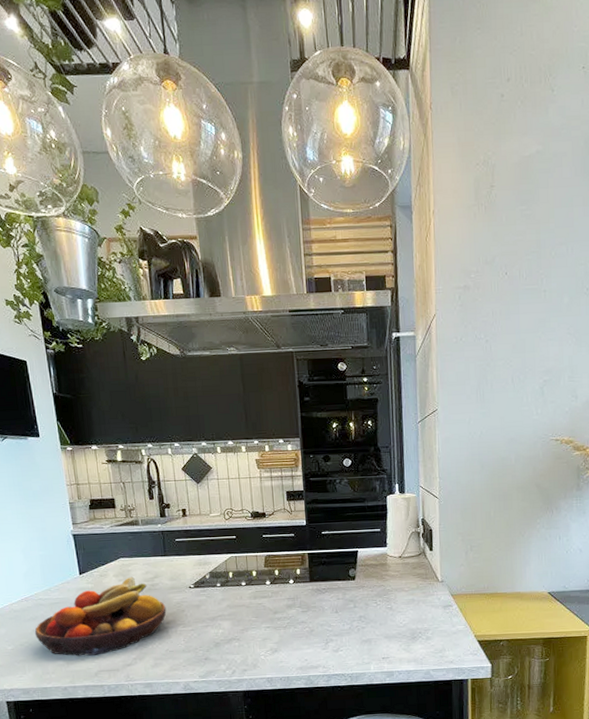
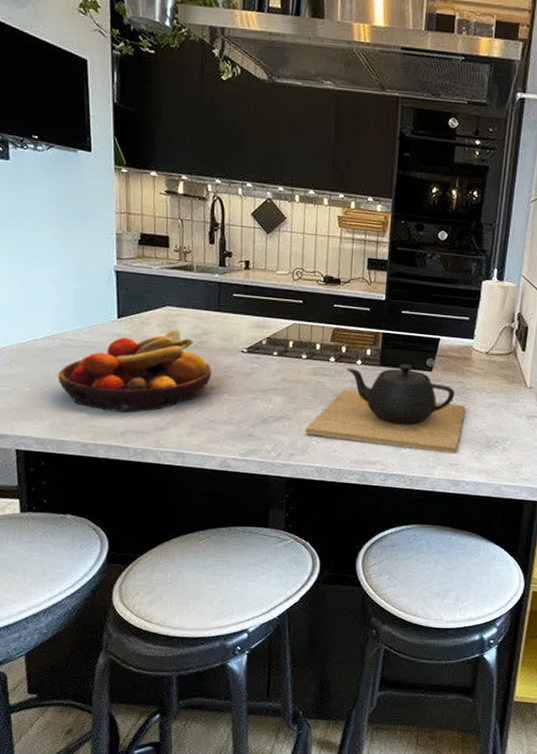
teapot: none [253,577,389,651] -> present [305,364,466,454]

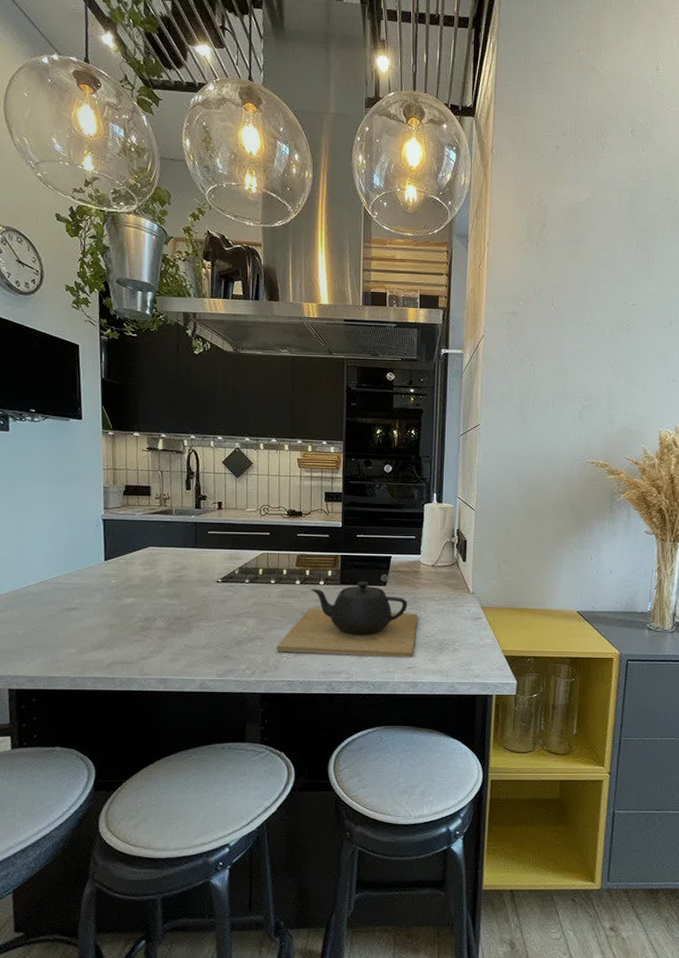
fruit bowl: present [57,329,212,413] -> none [49,566,191,646]

